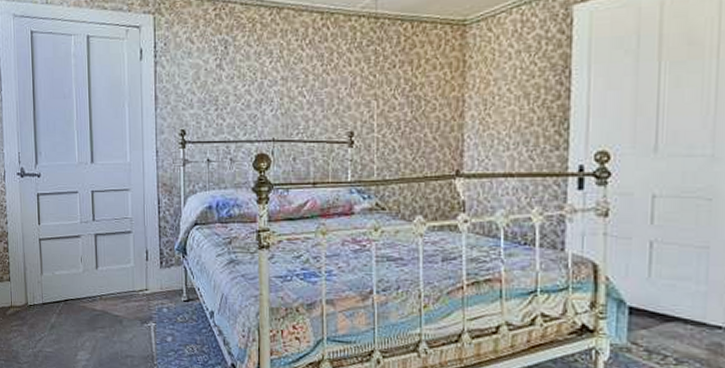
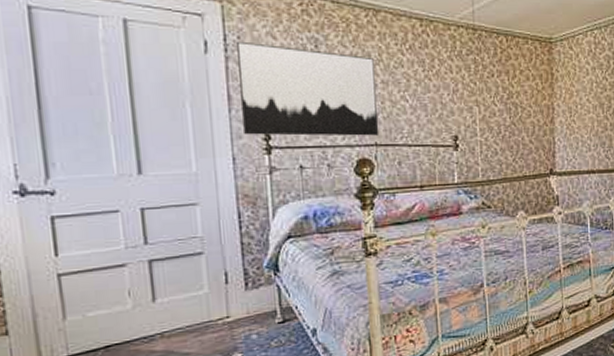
wall art: none [162,47,277,132] -> present [235,41,380,136]

